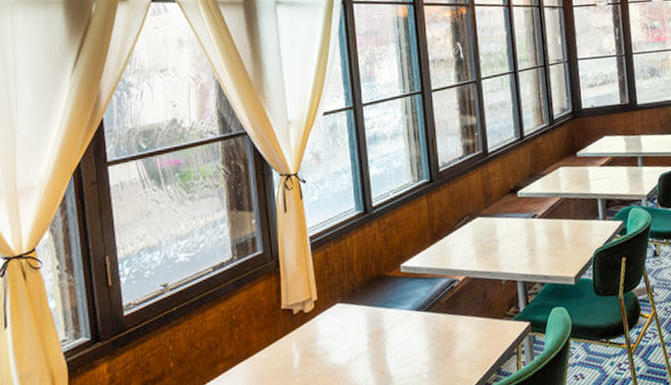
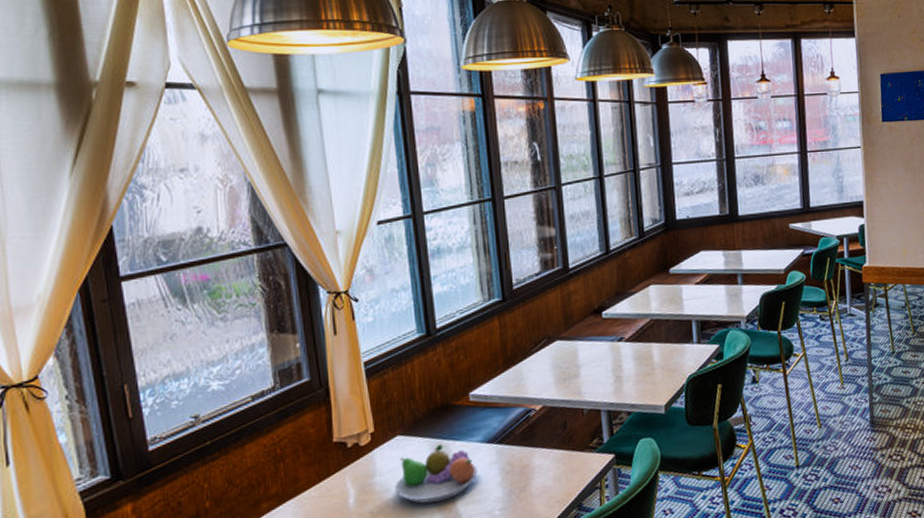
fruit bowl: none [334,311,408,367] -> present [395,444,478,504]

